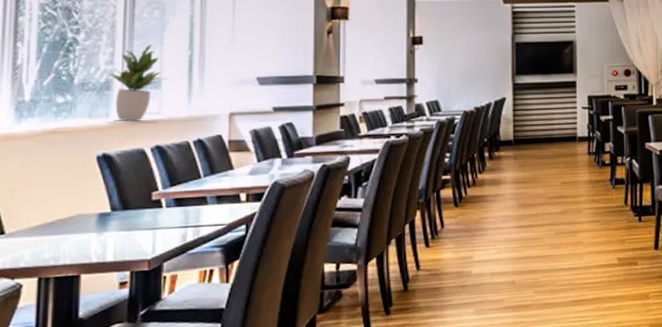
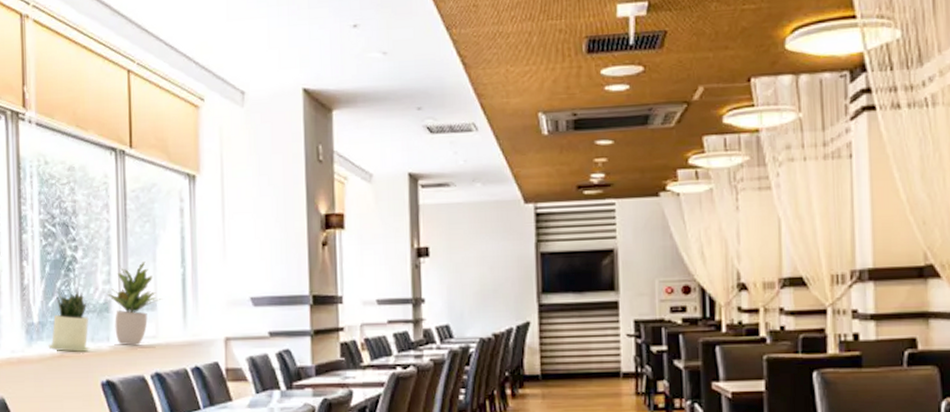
planter: none [40,71,88,128] -> present [48,291,90,352]

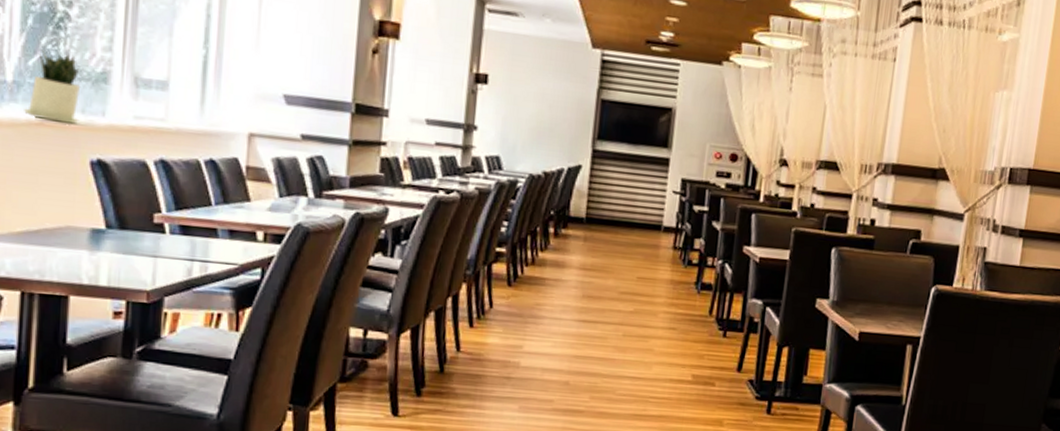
potted plant: present [108,262,162,346] -> none [107,32,176,127]

